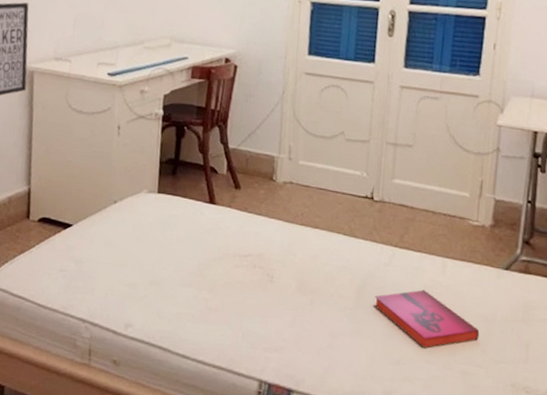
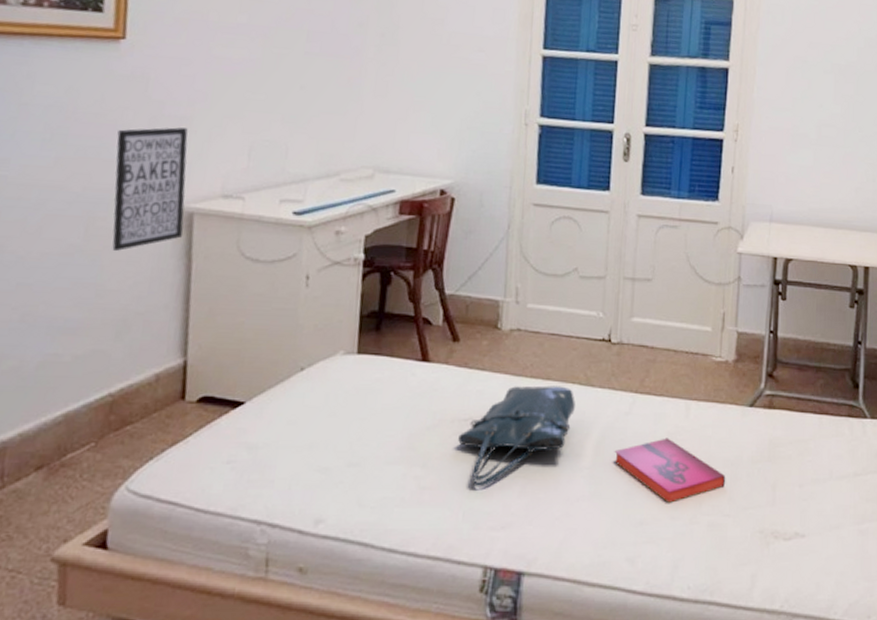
tote bag: none [239,231,340,314] -> present [458,385,575,488]

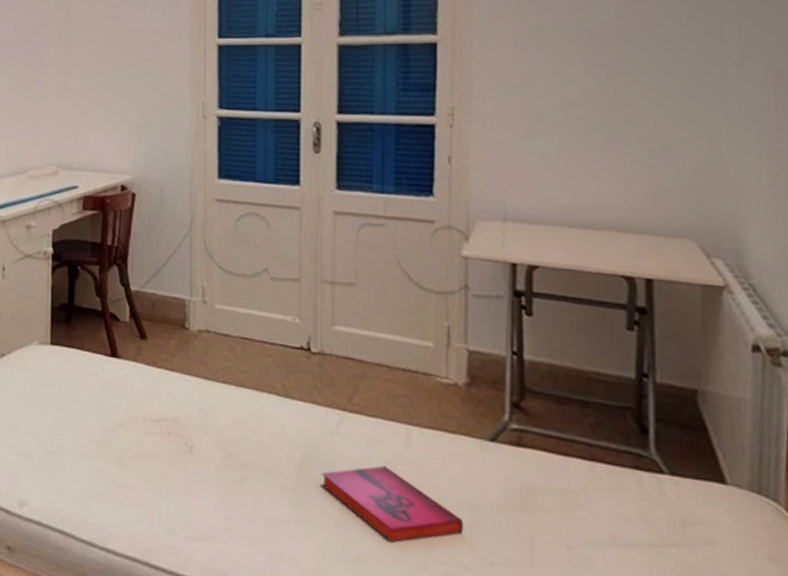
tote bag: present [458,385,575,488] -> none [151,390,273,493]

